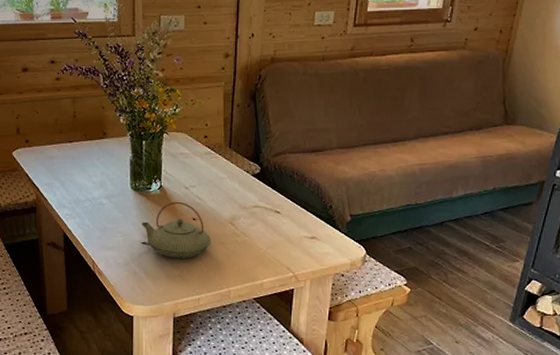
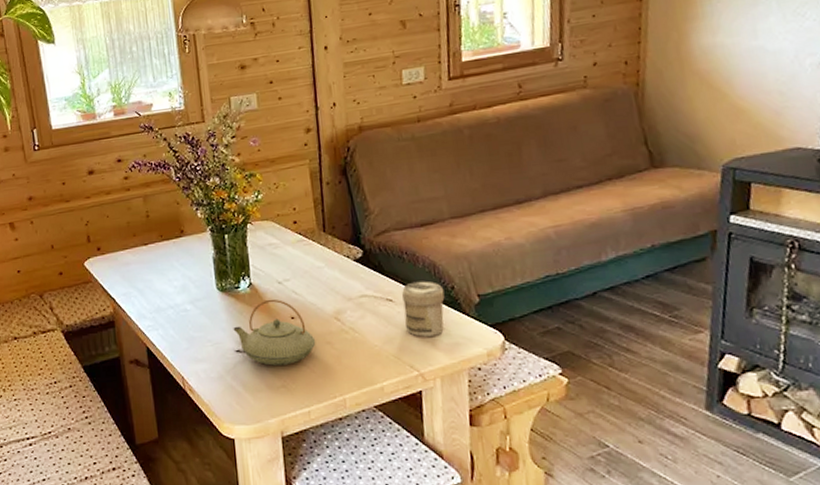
jar: none [288,198,323,245] -> present [402,281,445,337]

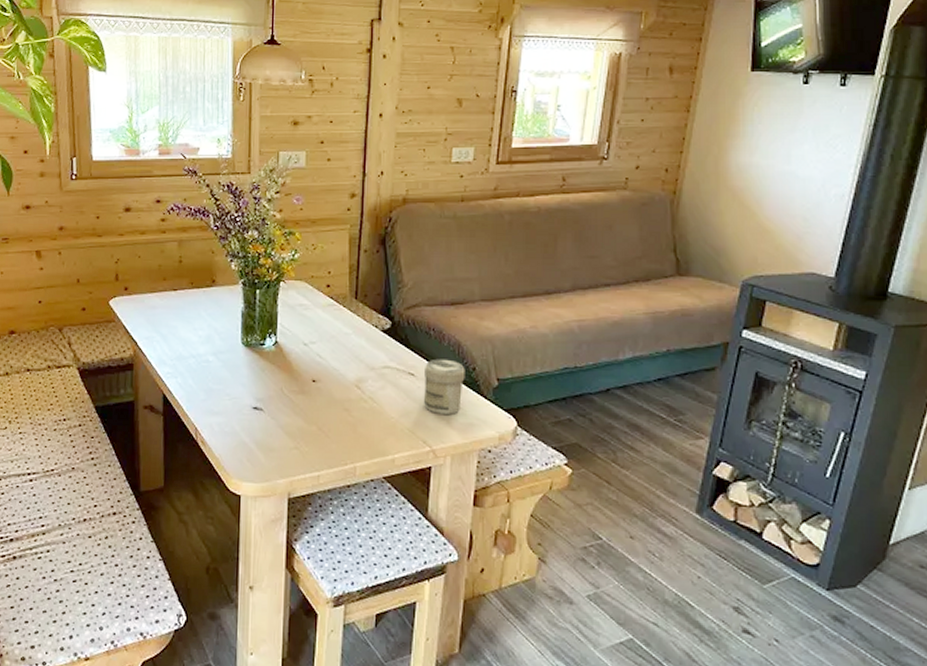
teapot: present [233,299,316,366] -> none [253,359,334,427]

